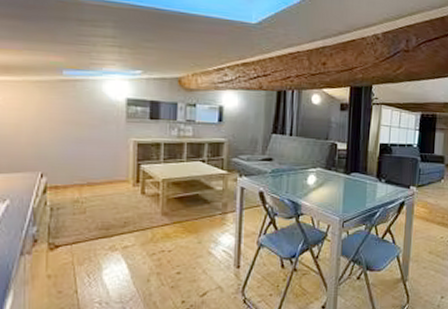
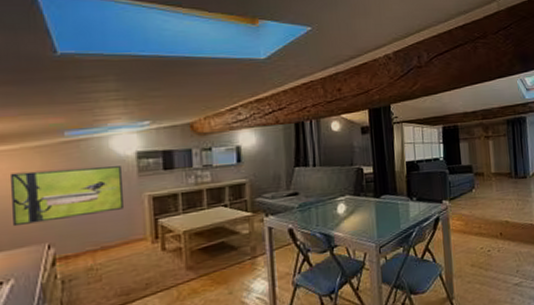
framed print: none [11,103,111,153] -> present [9,166,123,227]

